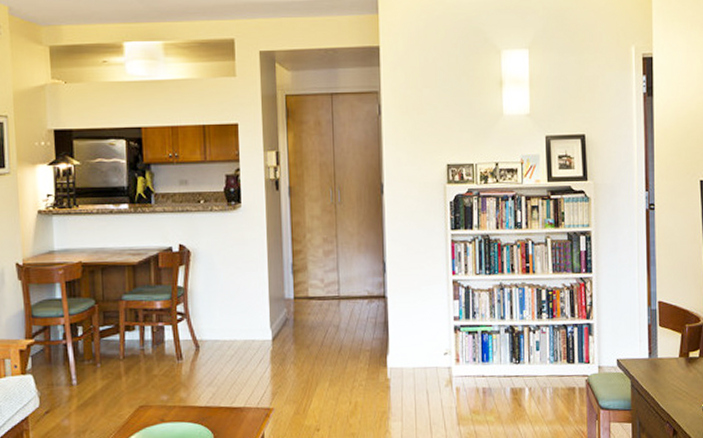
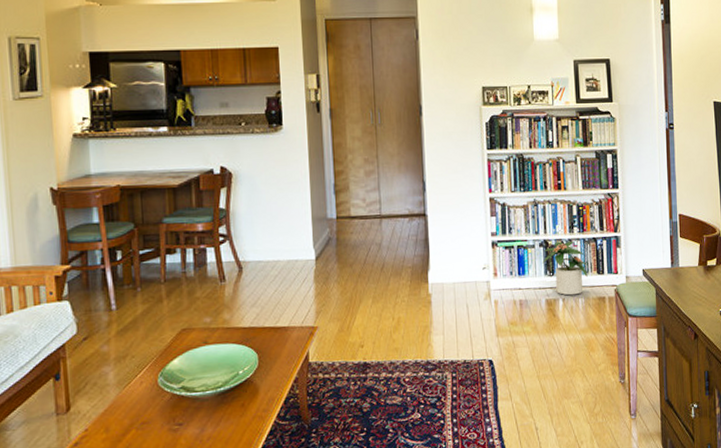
potted plant: none [508,327,558,385] -> present [542,241,589,296]

